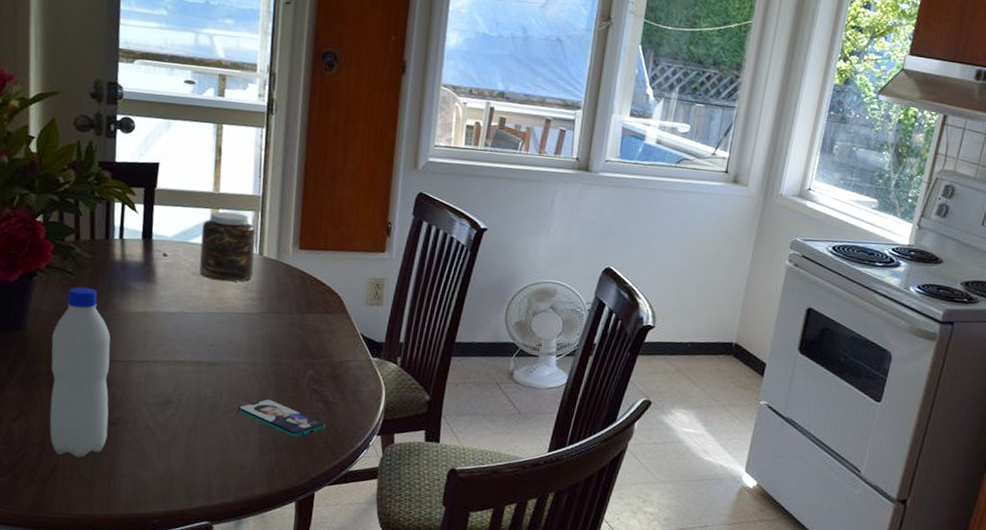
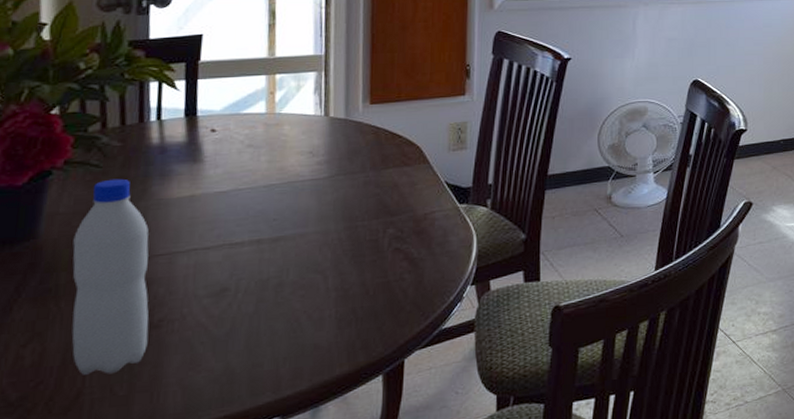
jar: present [199,211,256,282] -> none [255,76,320,150]
smartphone: present [237,399,325,438] -> none [308,268,412,304]

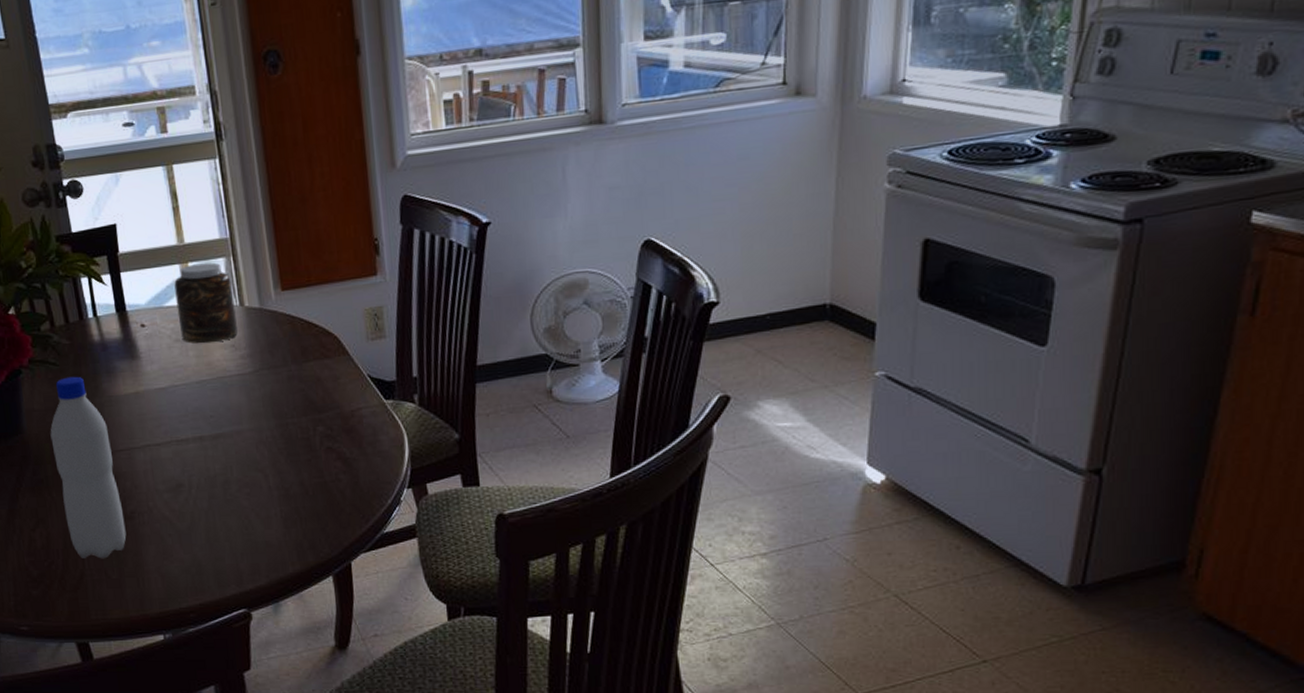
jar: none [255,76,320,150] -> present [174,262,238,344]

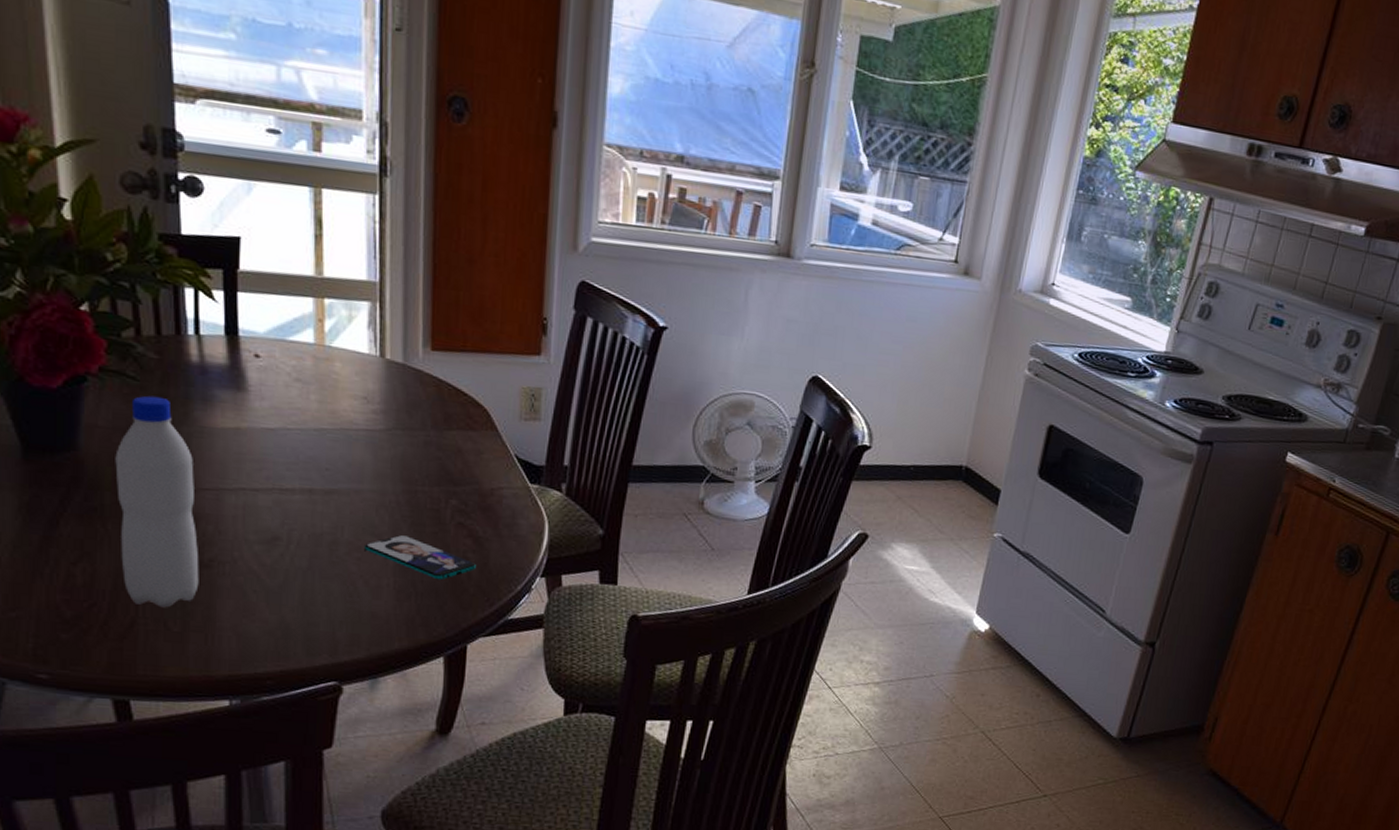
jar: present [174,262,238,344] -> none [303,301,374,391]
smartphone: none [251,467,349,504] -> present [364,535,476,581]

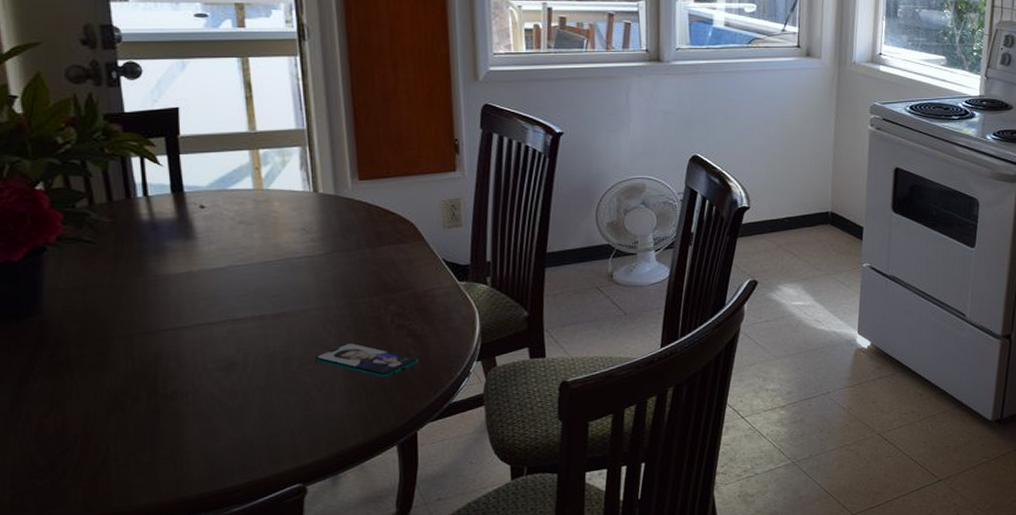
water bottle: present [115,395,199,608] -> none [77,255,165,443]

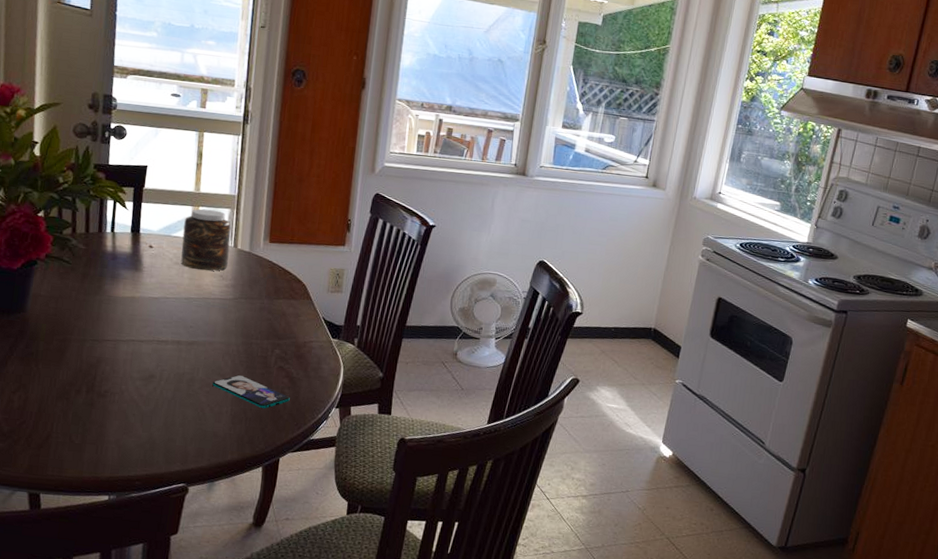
jar: none [242,151,309,227] -> present [181,208,231,271]

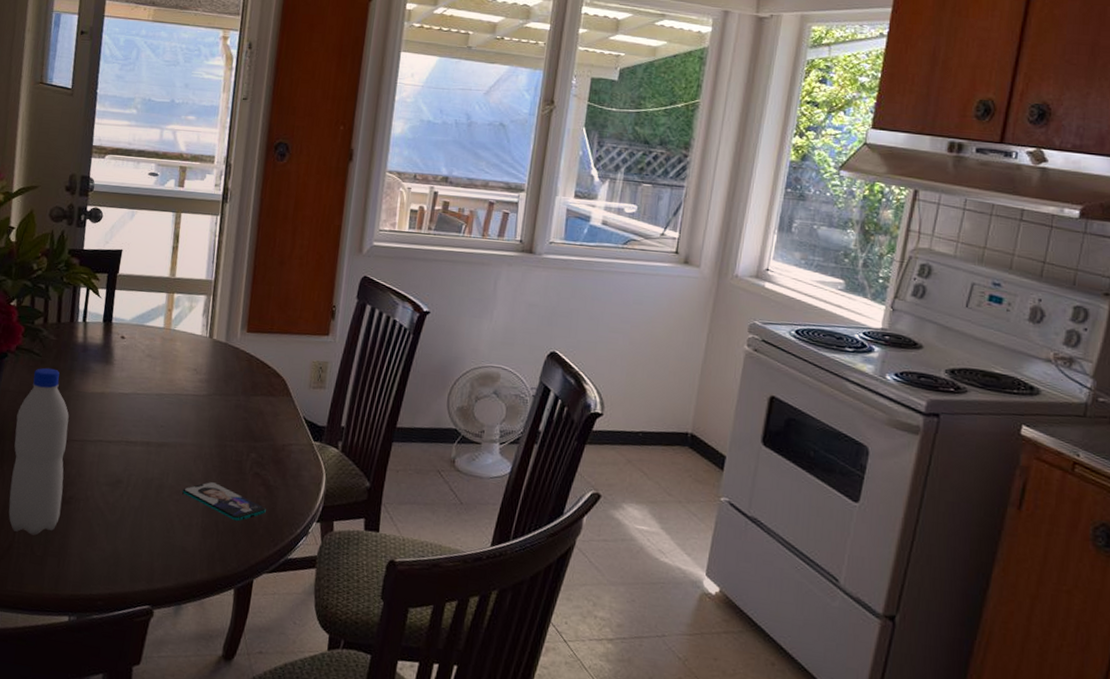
water bottle: none [45,274,101,426] -> present [8,368,69,535]
jar: present [181,208,231,271] -> none [153,295,207,364]

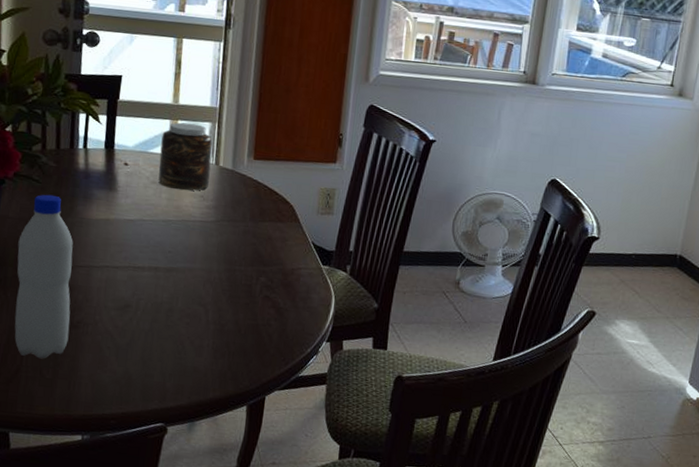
jar: none [153,295,207,364] -> present [158,122,212,191]
smartphone: present [182,482,266,522] -> none [192,305,277,343]

